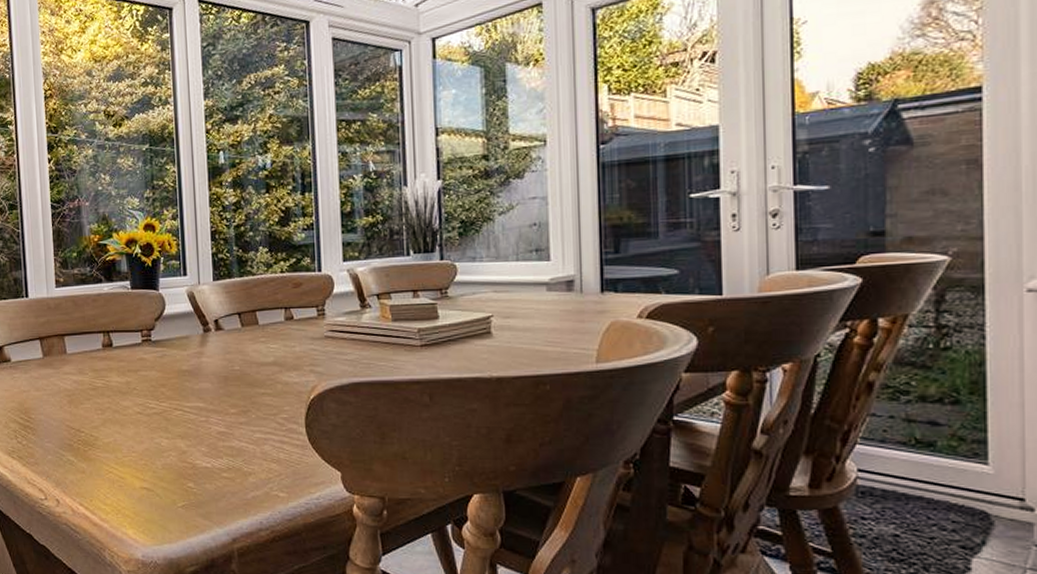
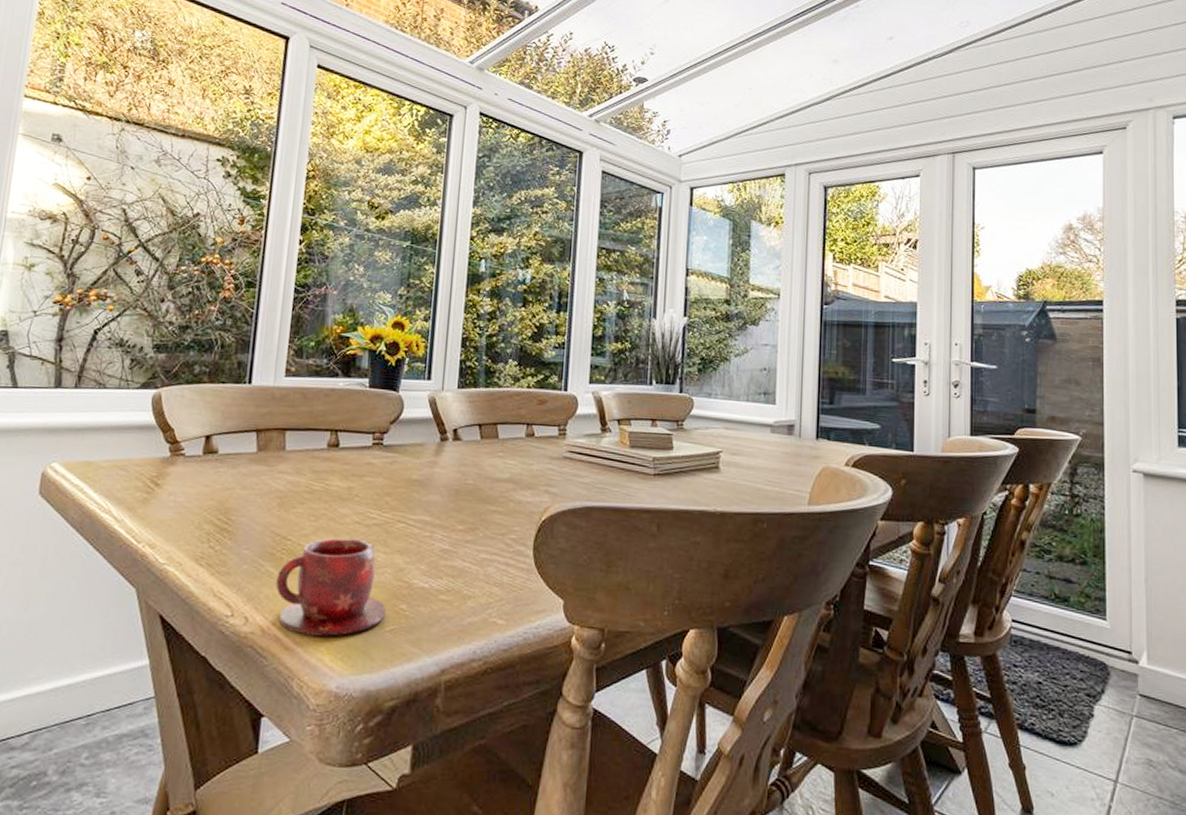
teacup: none [77,427,175,514] -> present [276,537,386,637]

